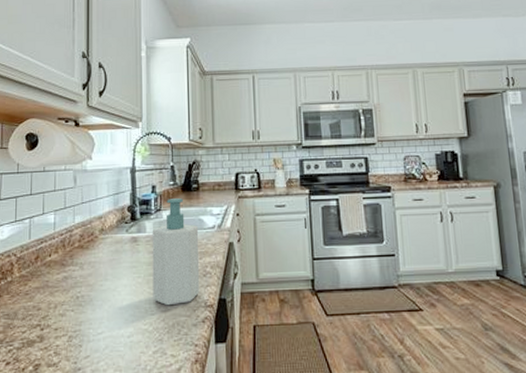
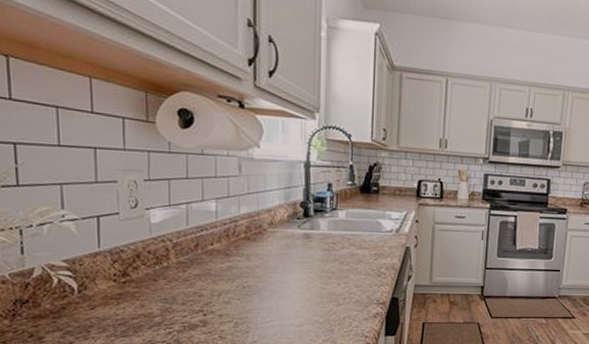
soap bottle: present [152,198,199,306] -> none [325,199,376,301]

